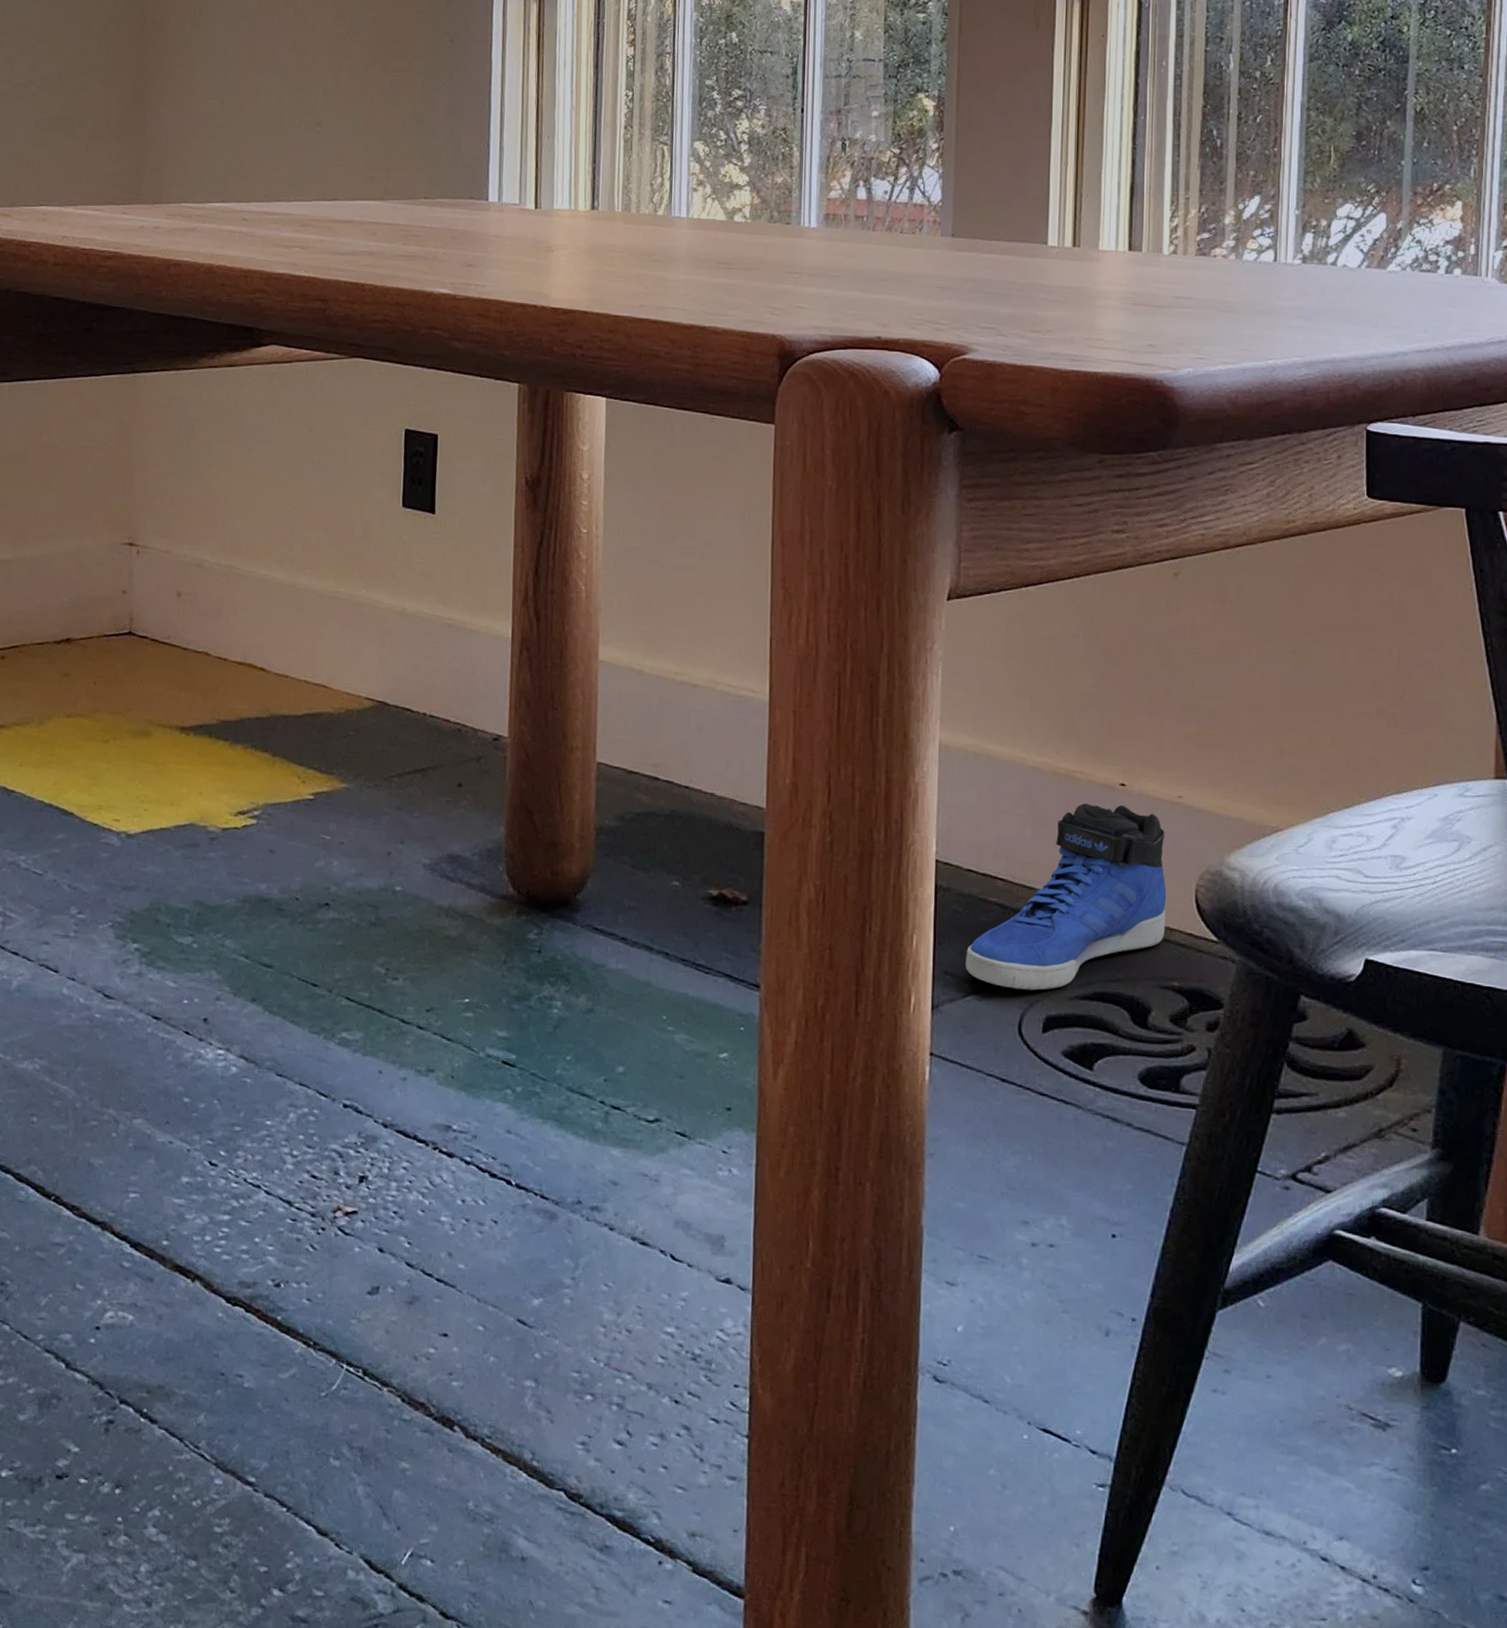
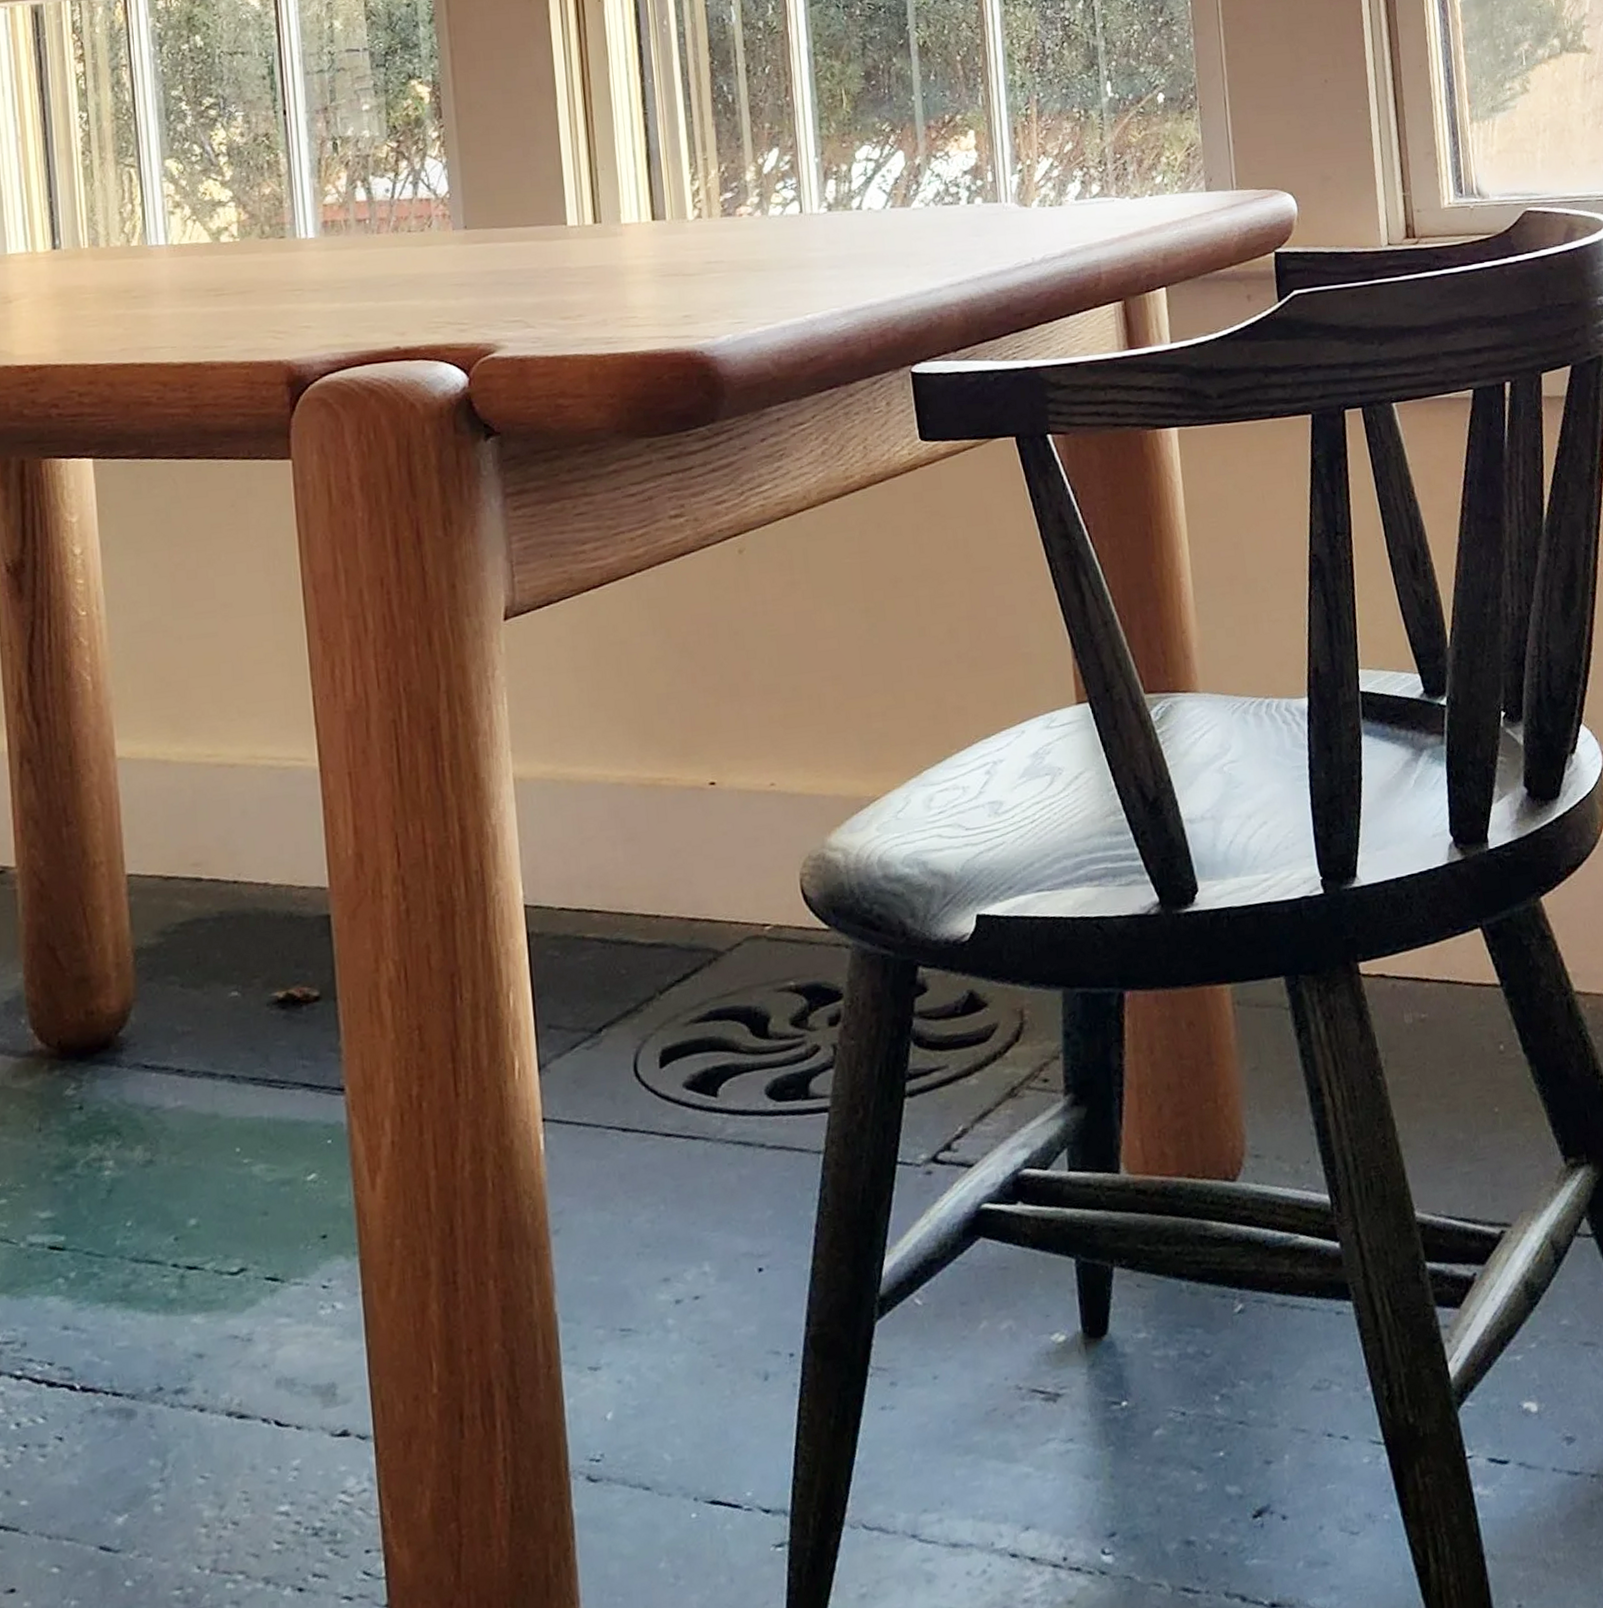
sneaker: present [965,803,1167,991] -> none [568,805,775,1029]

